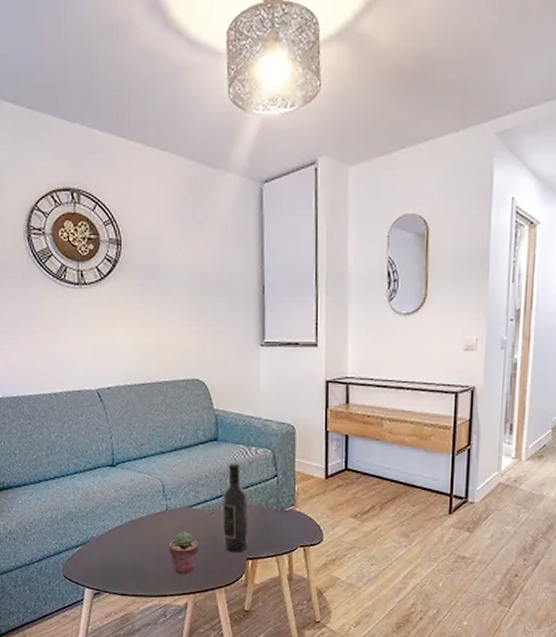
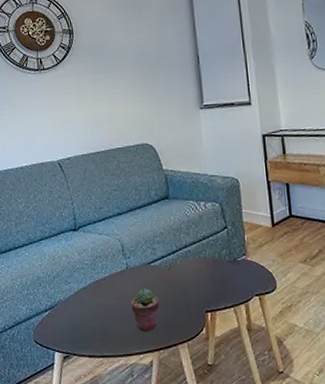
wine bottle: present [222,463,248,553] -> none [177,218,206,307]

